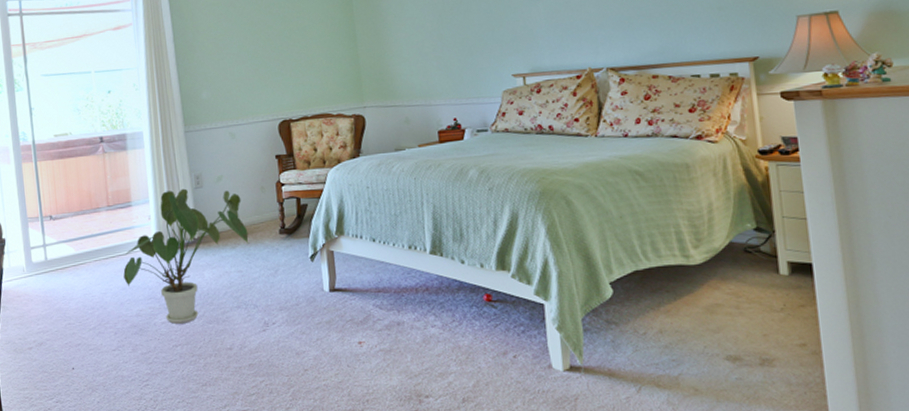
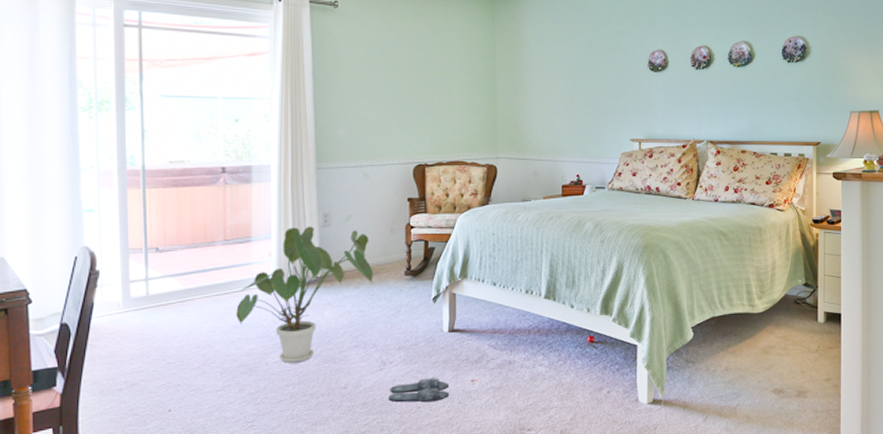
slippers: none [274,339,336,364] -> present [389,378,449,402]

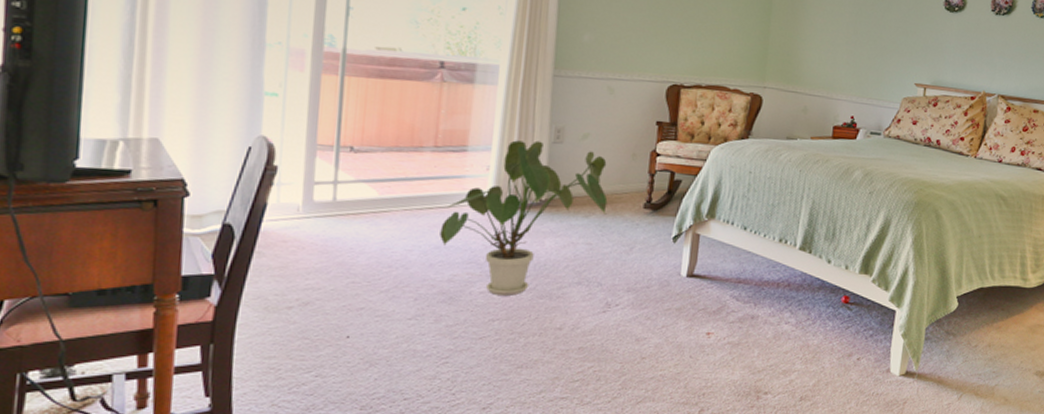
slippers: present [389,378,449,402] -> none [610,326,680,352]

